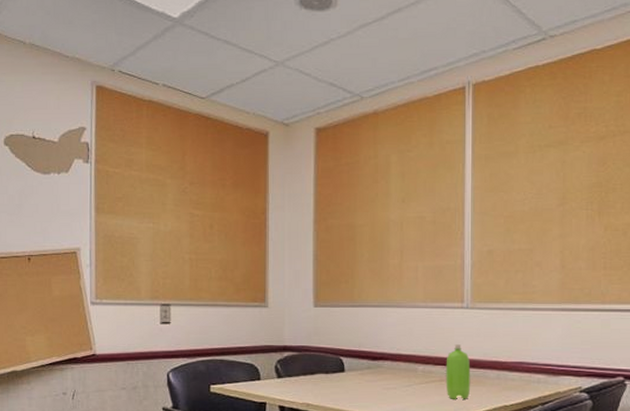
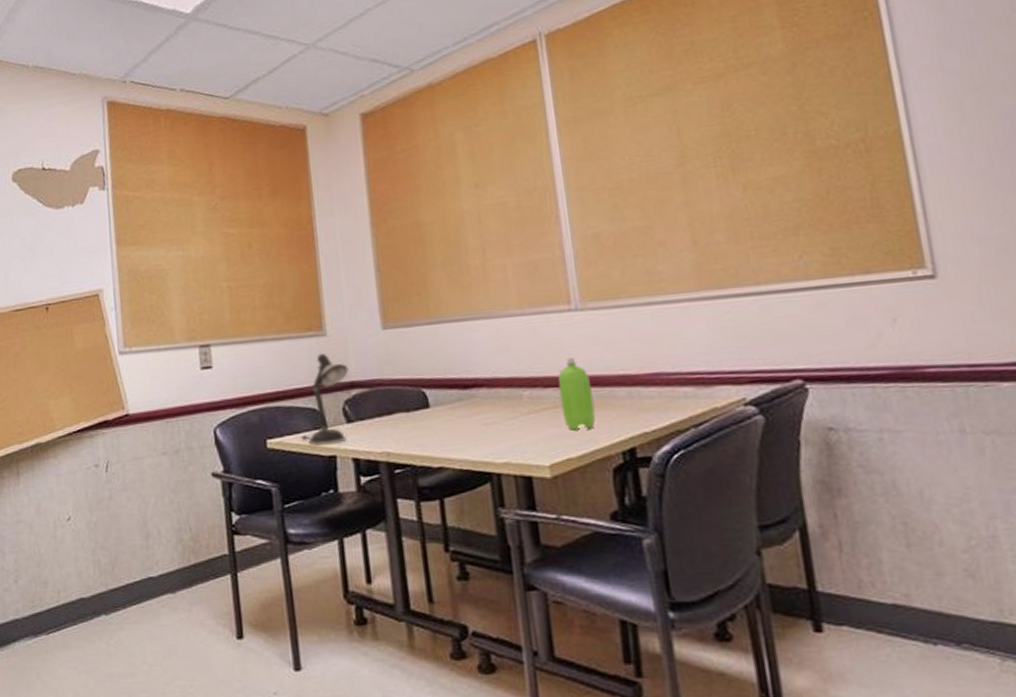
desk lamp: none [239,320,283,395] -> present [300,353,349,447]

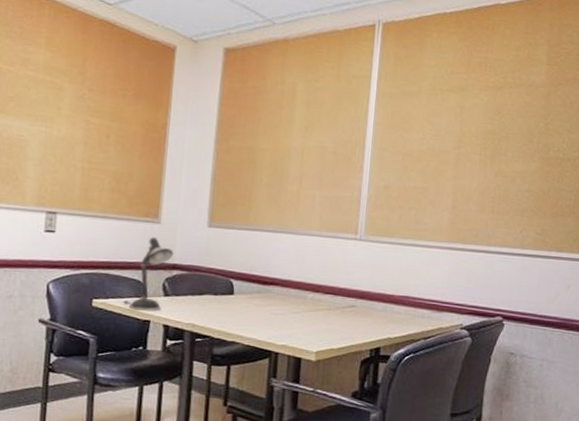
water bottle: present [557,358,596,430] -> none [333,275,359,329]

